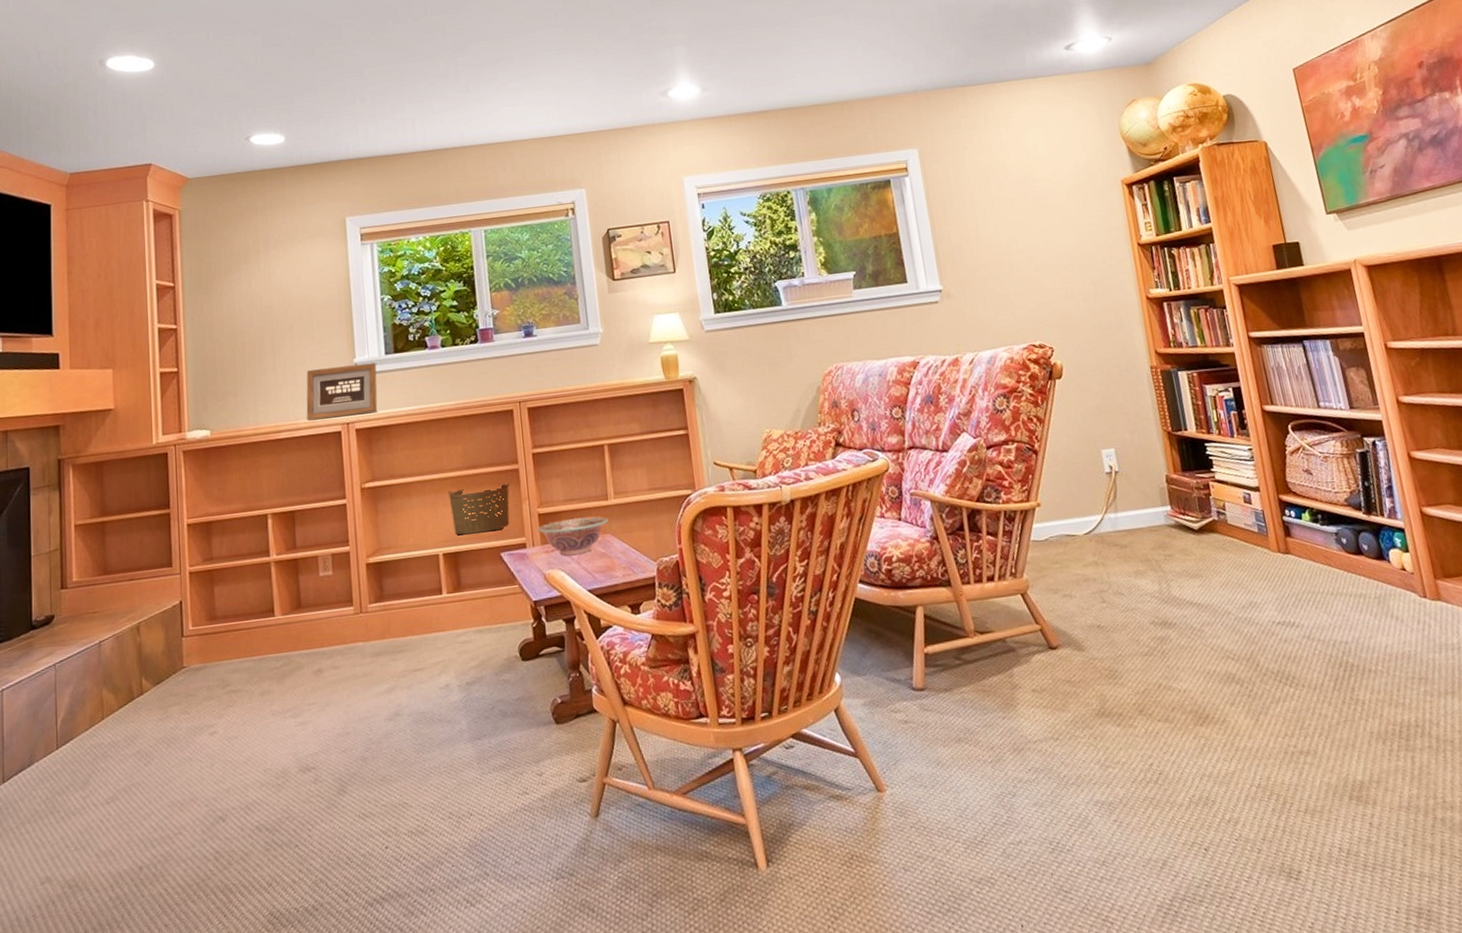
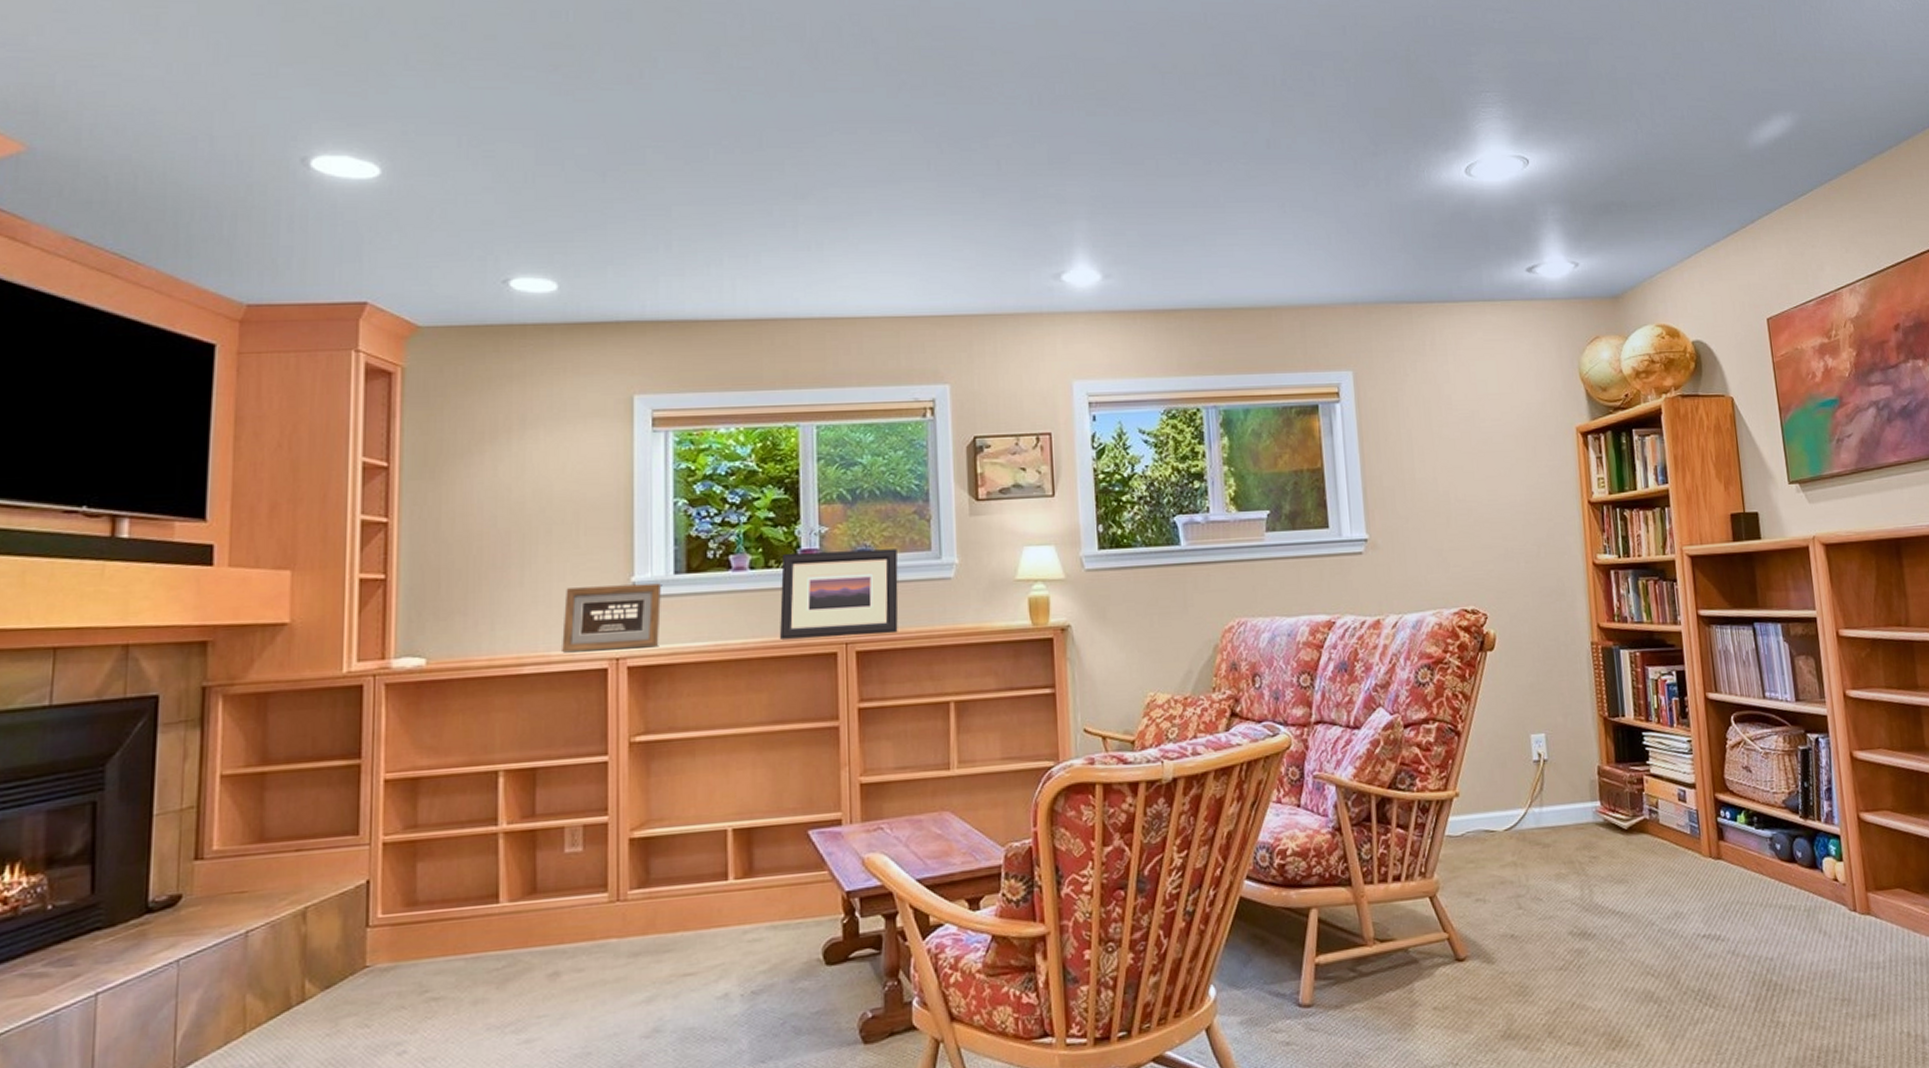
basket: present [447,484,510,536] -> none [744,744,825,807]
picture frame: none [465,324,559,401] -> present [780,549,898,639]
decorative bowl: present [537,516,609,556] -> none [857,789,949,837]

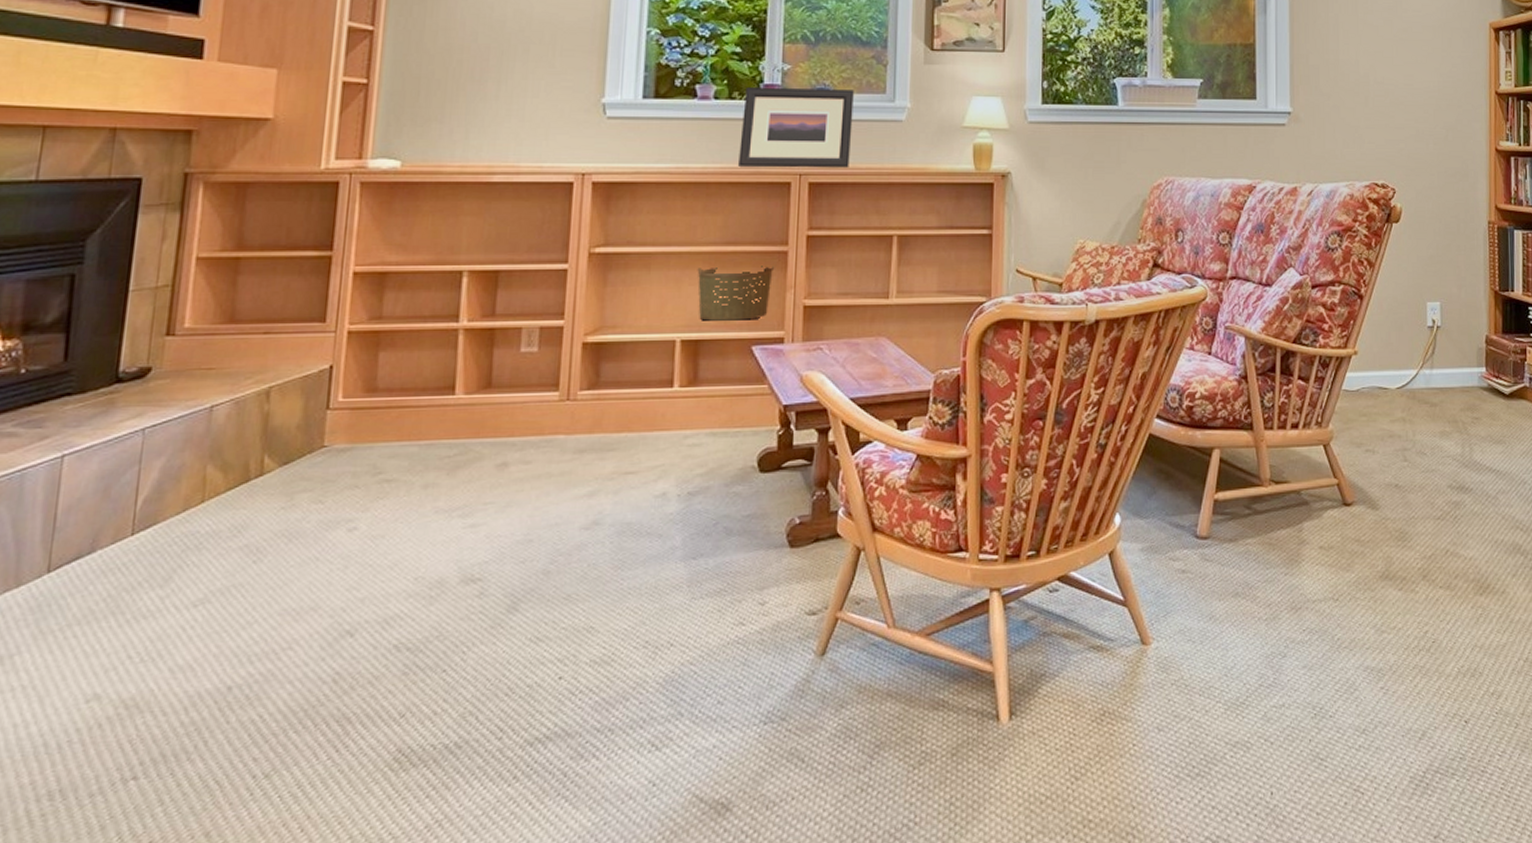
picture frame: present [562,583,661,653] -> none [531,105,629,166]
basket: none [744,744,825,807] -> present [697,267,773,322]

